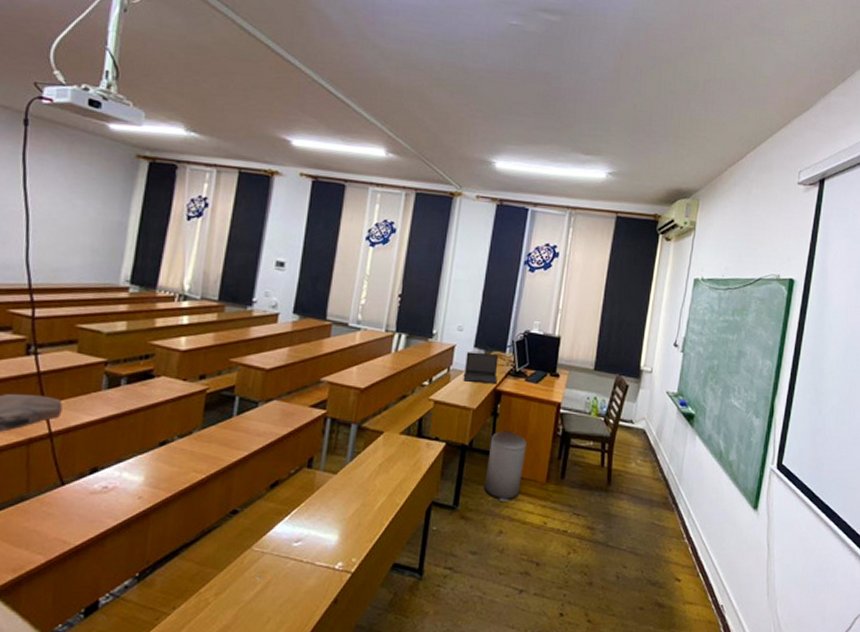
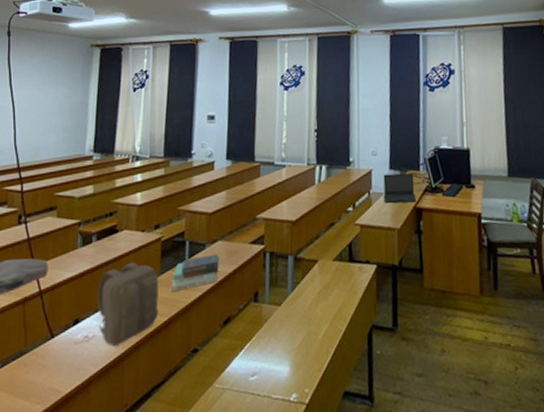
backpack: none [121,412,199,500] -> present [97,262,159,346]
books: none [213,413,274,450] -> present [171,254,220,293]
pedal bin: present [484,430,527,502] -> none [418,246,456,319]

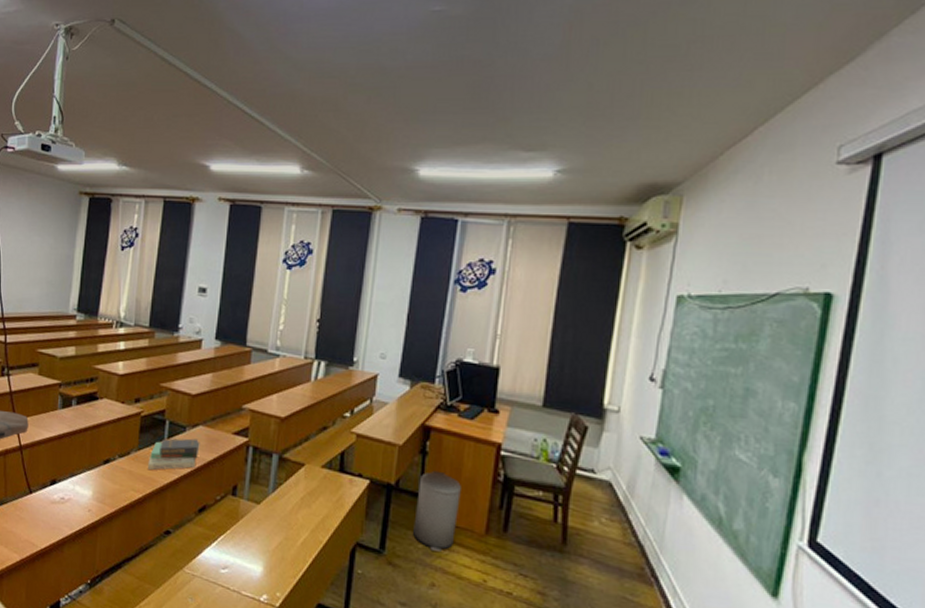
backpack: present [97,262,159,346] -> none [74,432,135,513]
laptop: present [383,173,416,203] -> none [387,382,427,419]
pedal bin: none [418,246,456,319] -> present [413,470,461,552]

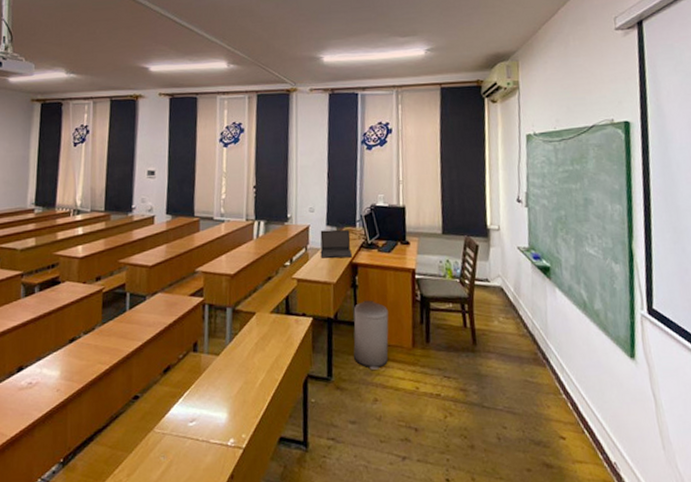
books: present [148,438,200,471] -> none [113,305,160,342]
laptop: none [387,382,427,419] -> present [320,229,352,258]

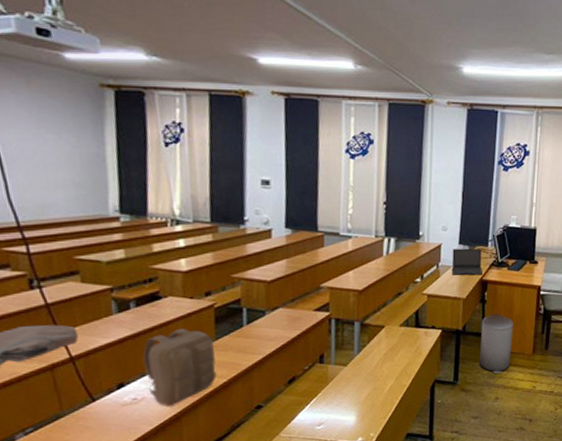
backpack: none [40,312,100,392] -> present [142,328,217,406]

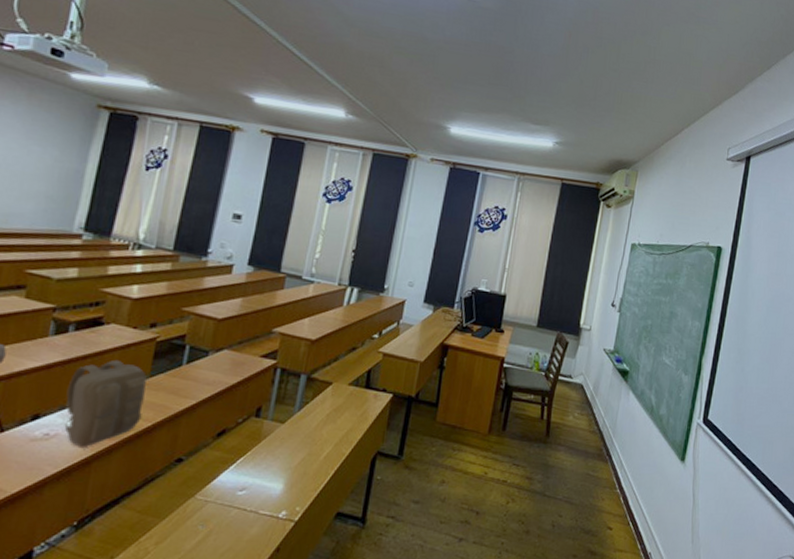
laptop: present [451,248,482,276] -> none [412,307,447,338]
pedal bin: present [479,313,513,374] -> none [428,382,471,452]

